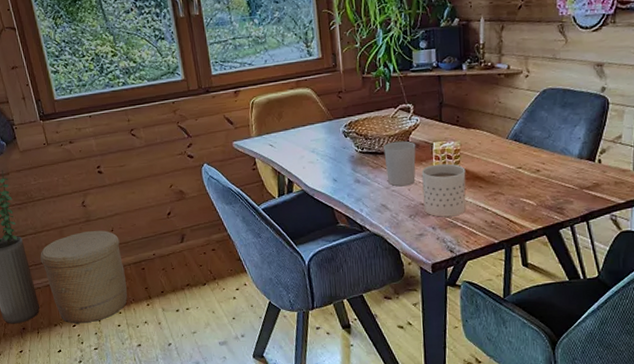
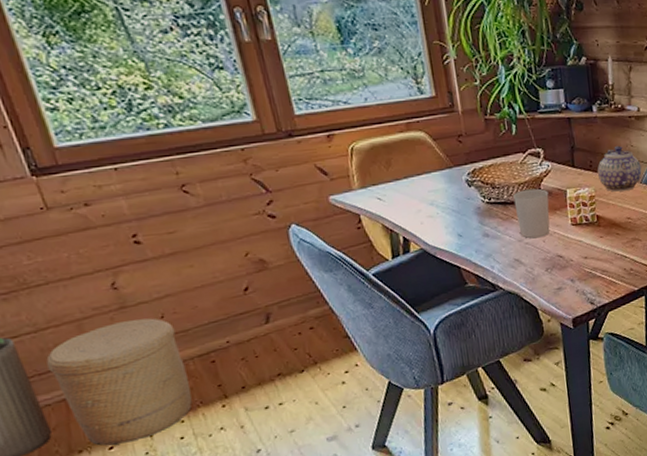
mug: present [421,163,467,217] -> none [556,211,605,269]
teapot: none [463,101,509,146] -> present [597,145,642,192]

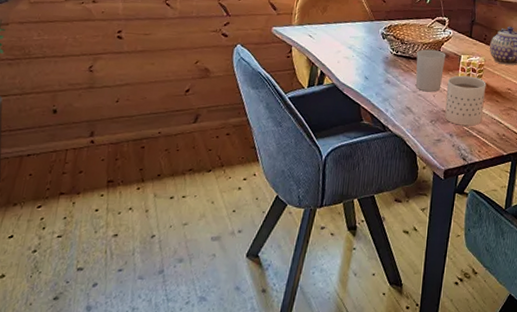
basket: present [46,318,192,446] -> none [18,99,123,205]
mug: none [556,211,605,269] -> present [444,75,486,126]

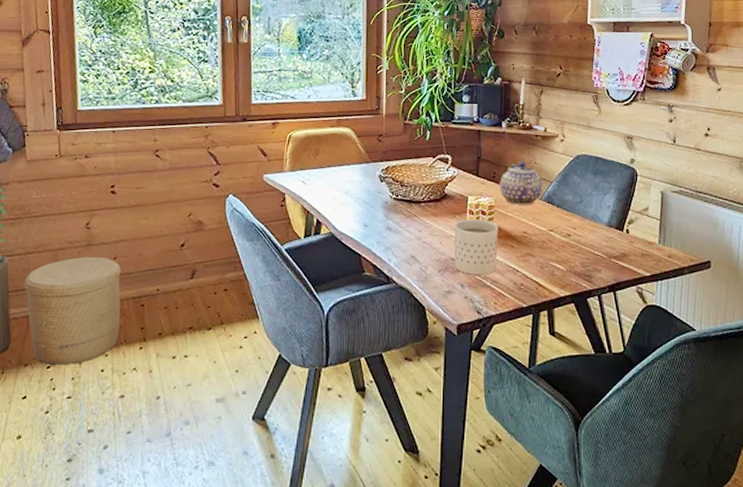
basket: none [18,99,123,205] -> present [24,257,121,365]
candle holder: present [415,49,446,92] -> none [418,191,451,239]

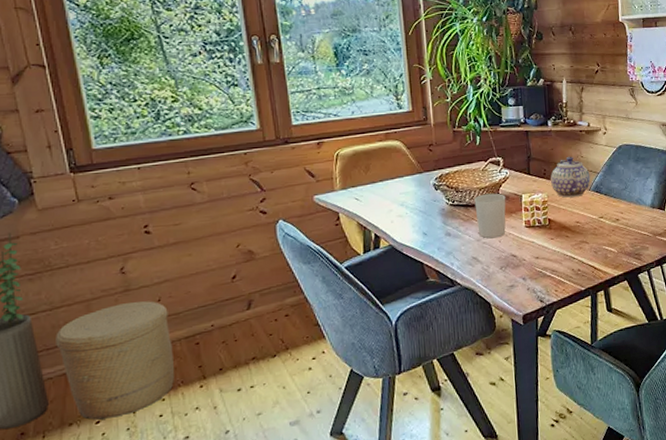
candle holder: none [418,191,451,239] -> present [474,193,506,239]
mug: present [454,219,499,275] -> none [511,214,555,268]

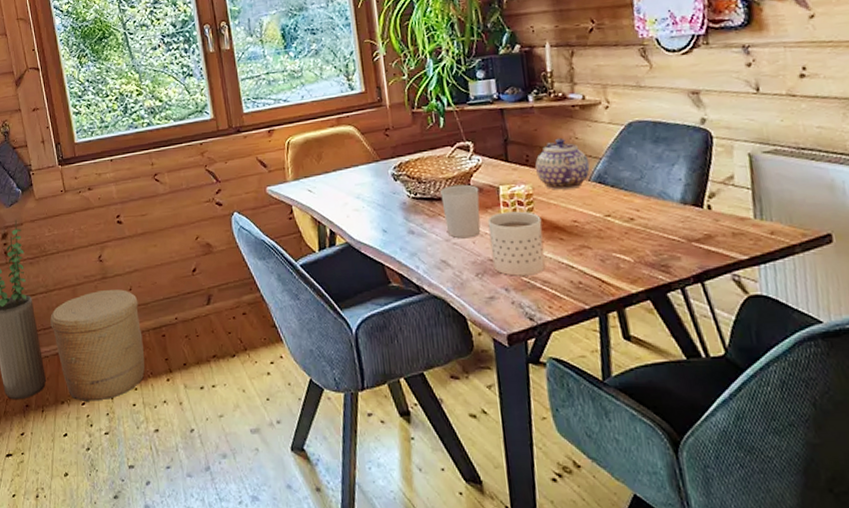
mug: none [511,214,555,268] -> present [487,211,546,276]

